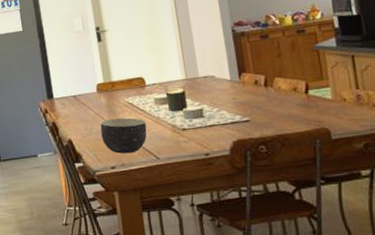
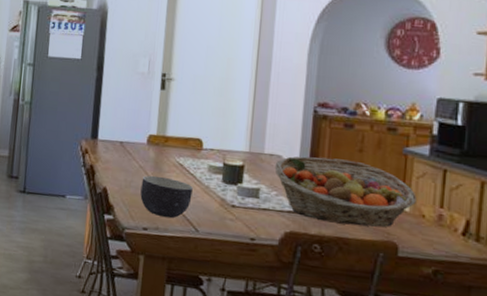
fruit basket: none [210,66,336,125] -> present [274,156,417,227]

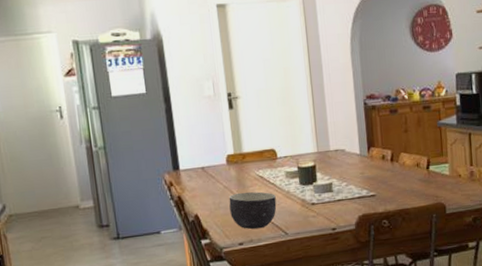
fruit basket: present [274,156,417,227] -> none [340,141,453,199]

